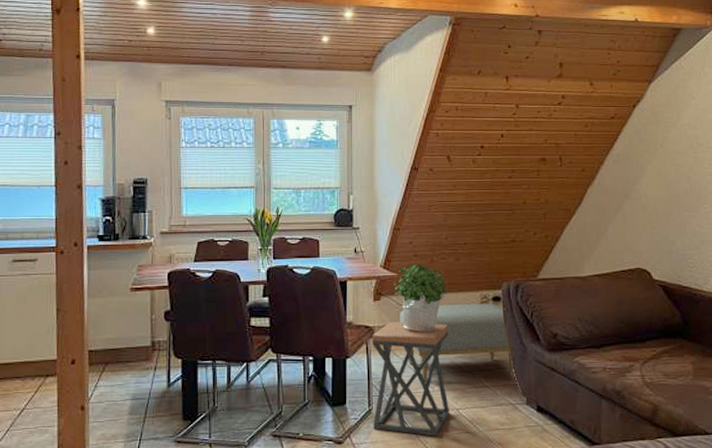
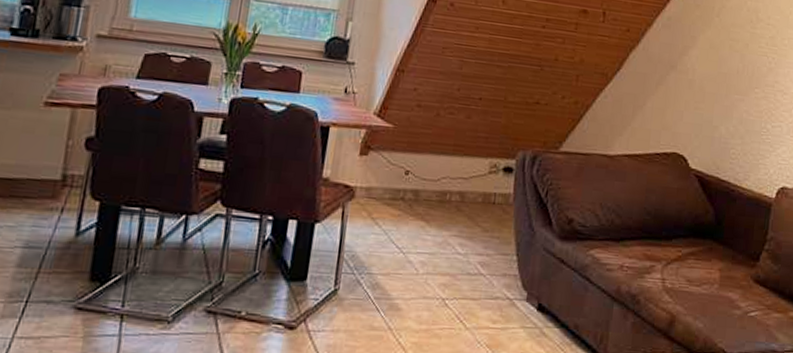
stool: present [372,321,449,436] -> none [336,182,447,330]
potted plant: present [393,263,447,332] -> none [387,115,452,201]
ottoman: present [399,303,515,381] -> none [387,169,518,266]

